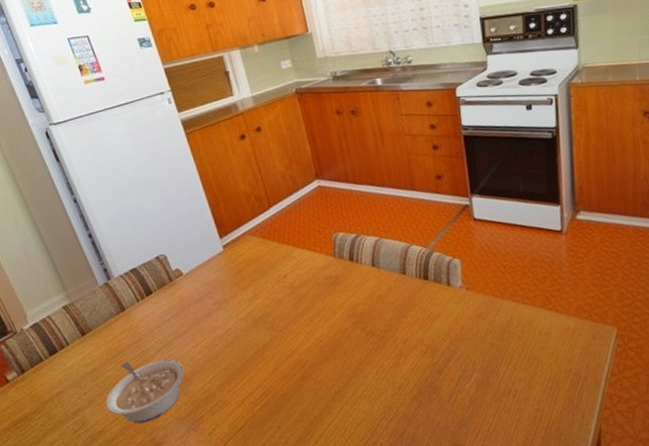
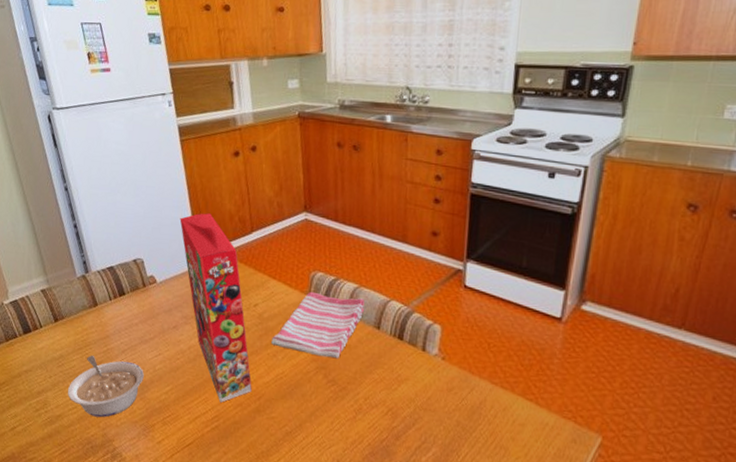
cereal box: none [197,197,295,378] -> present [180,213,252,402]
dish towel: none [306,249,389,312] -> present [271,291,365,359]

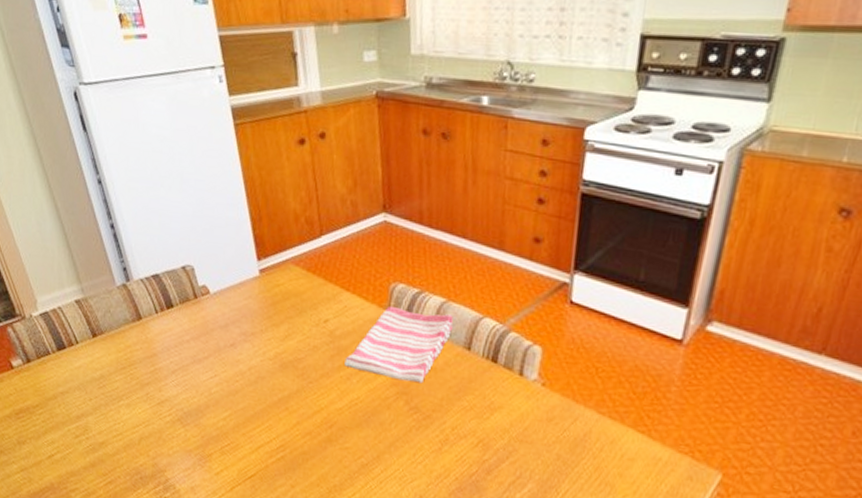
legume: present [68,355,144,418] -> none [111,375,198,446]
cereal box: present [180,213,252,402] -> none [235,212,323,431]

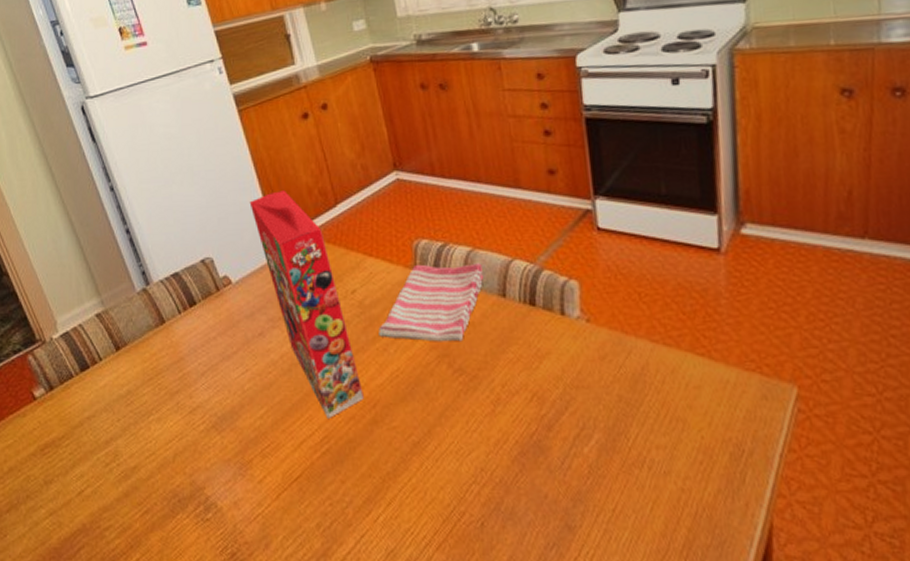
cereal box: none [235,212,323,431] -> present [249,190,364,418]

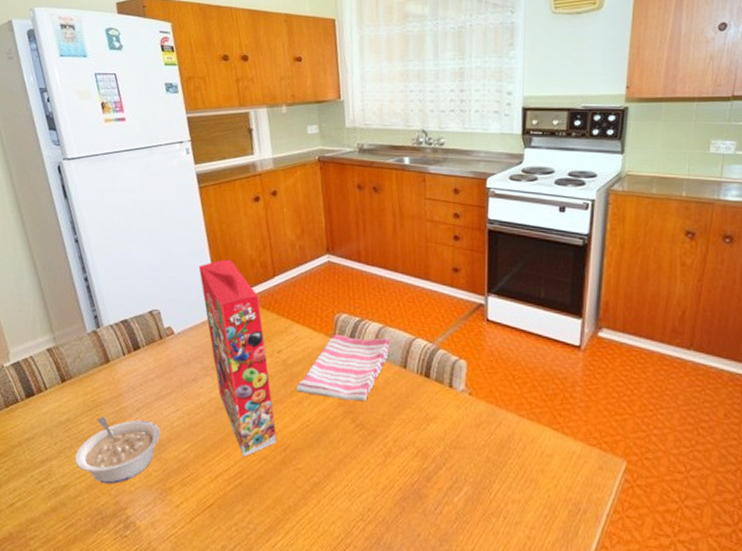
legume: none [142,384,231,462] -> present [75,415,161,484]

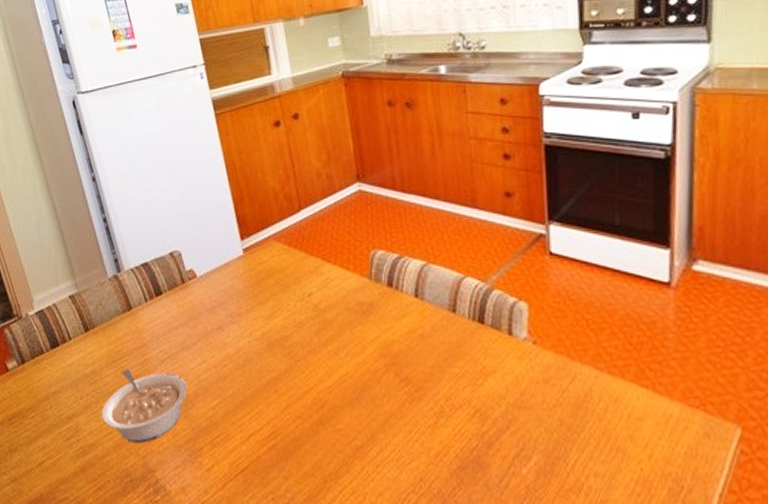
cereal box: present [198,259,277,457] -> none [219,193,312,415]
dish towel: present [296,334,391,402] -> none [331,273,436,352]

